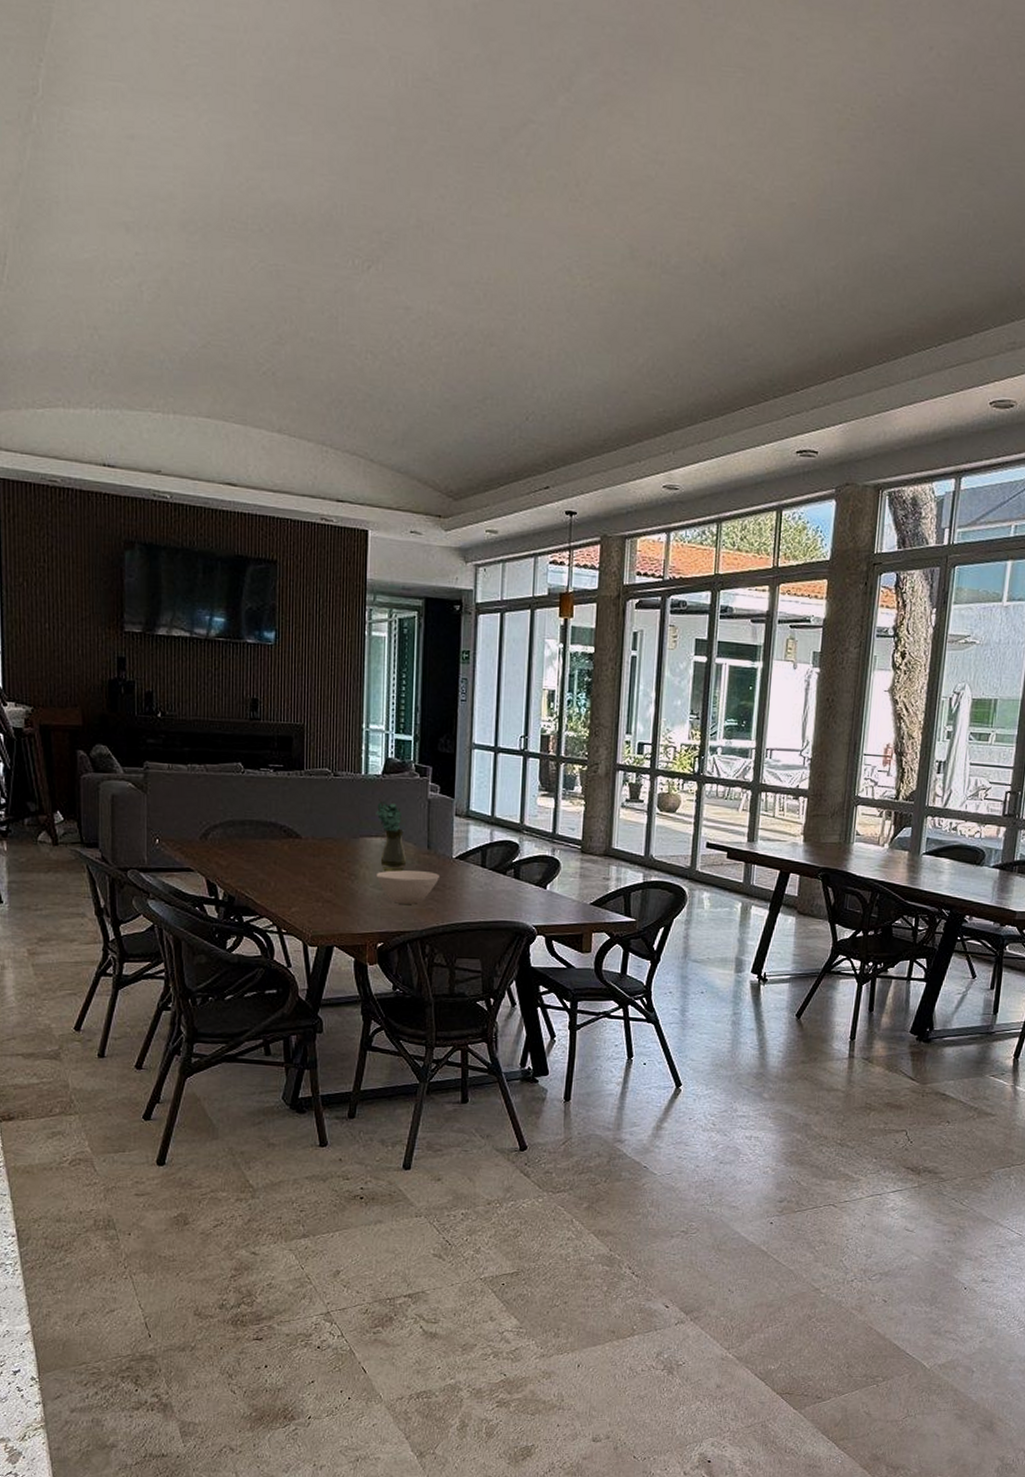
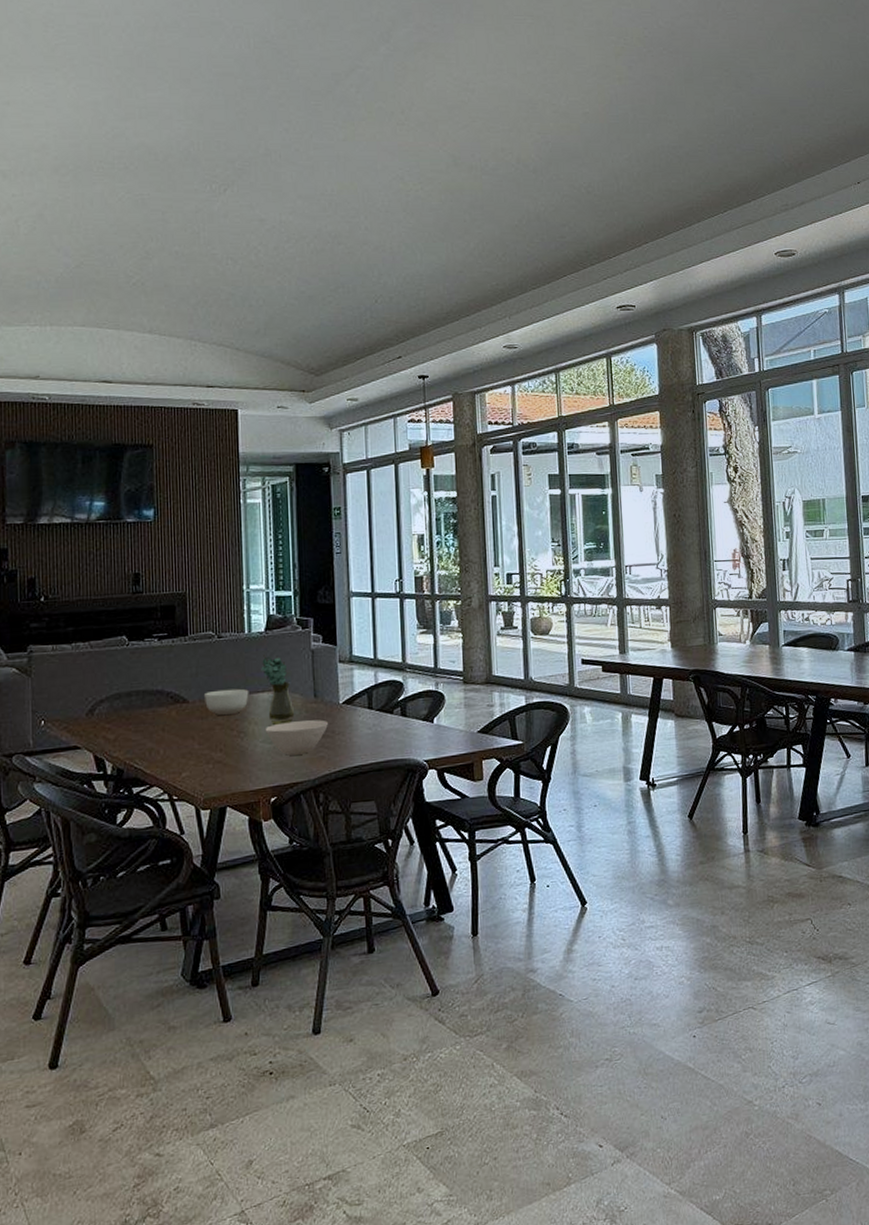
bowl: none [316,829,362,857] -> present [203,688,249,716]

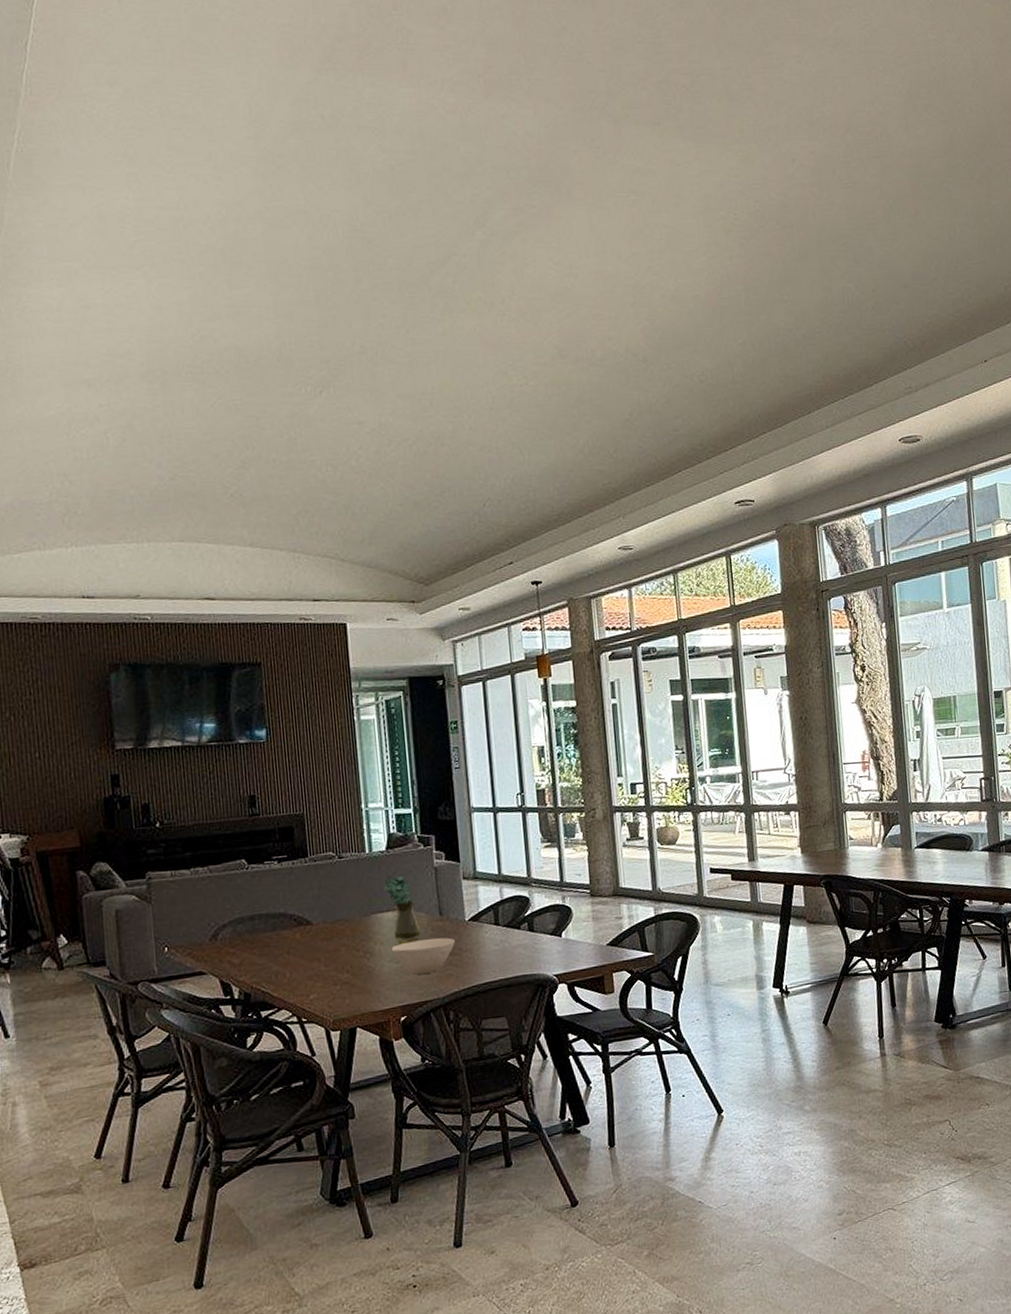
bowl: present [203,688,249,716] -> none [327,908,374,937]

